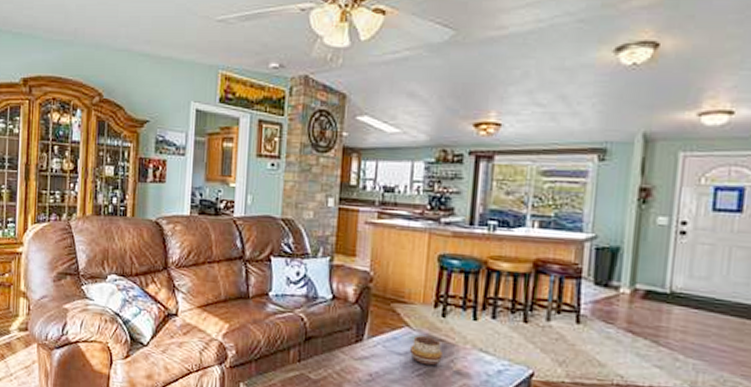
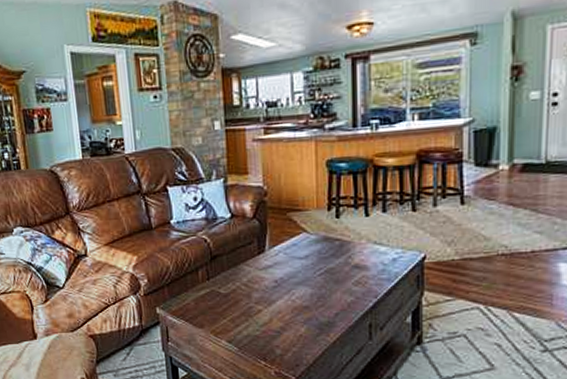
decorative bowl: present [410,336,442,366] -> none [310,238,340,265]

